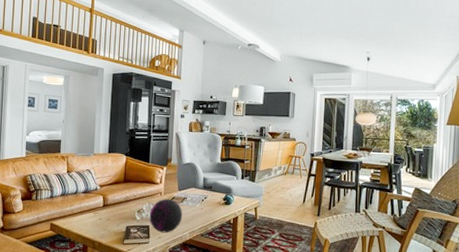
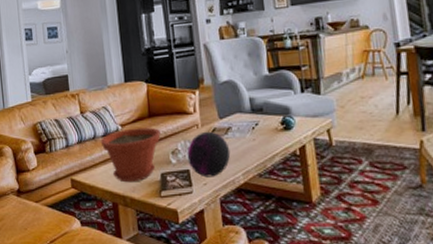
plant pot: none [80,189,131,231] -> present [100,127,161,183]

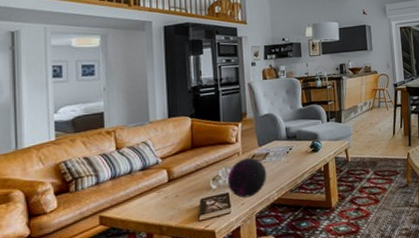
plant pot: present [100,127,161,183] -> none [137,158,202,213]

